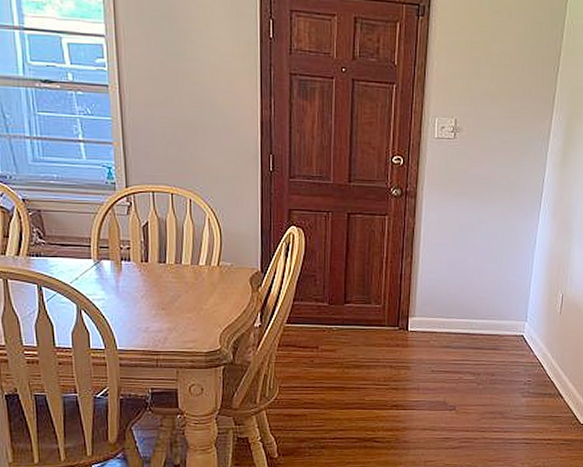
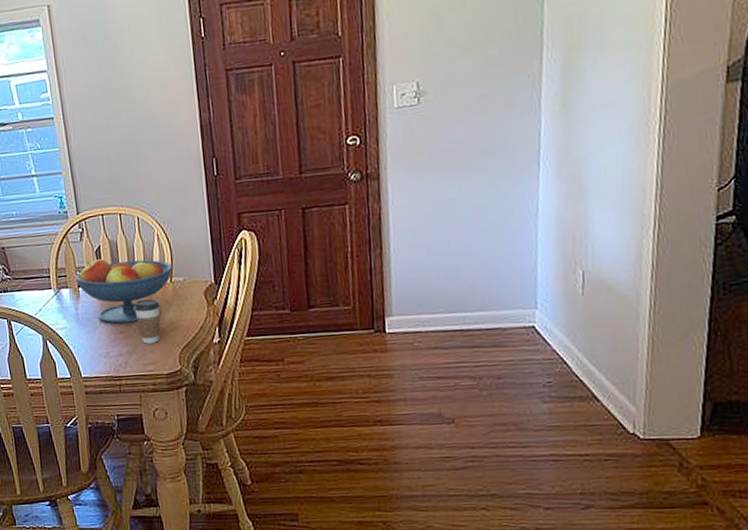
fruit bowl: none [118,235,222,300] -> present [75,259,173,324]
coffee cup: none [179,280,205,322] -> present [134,299,161,344]

